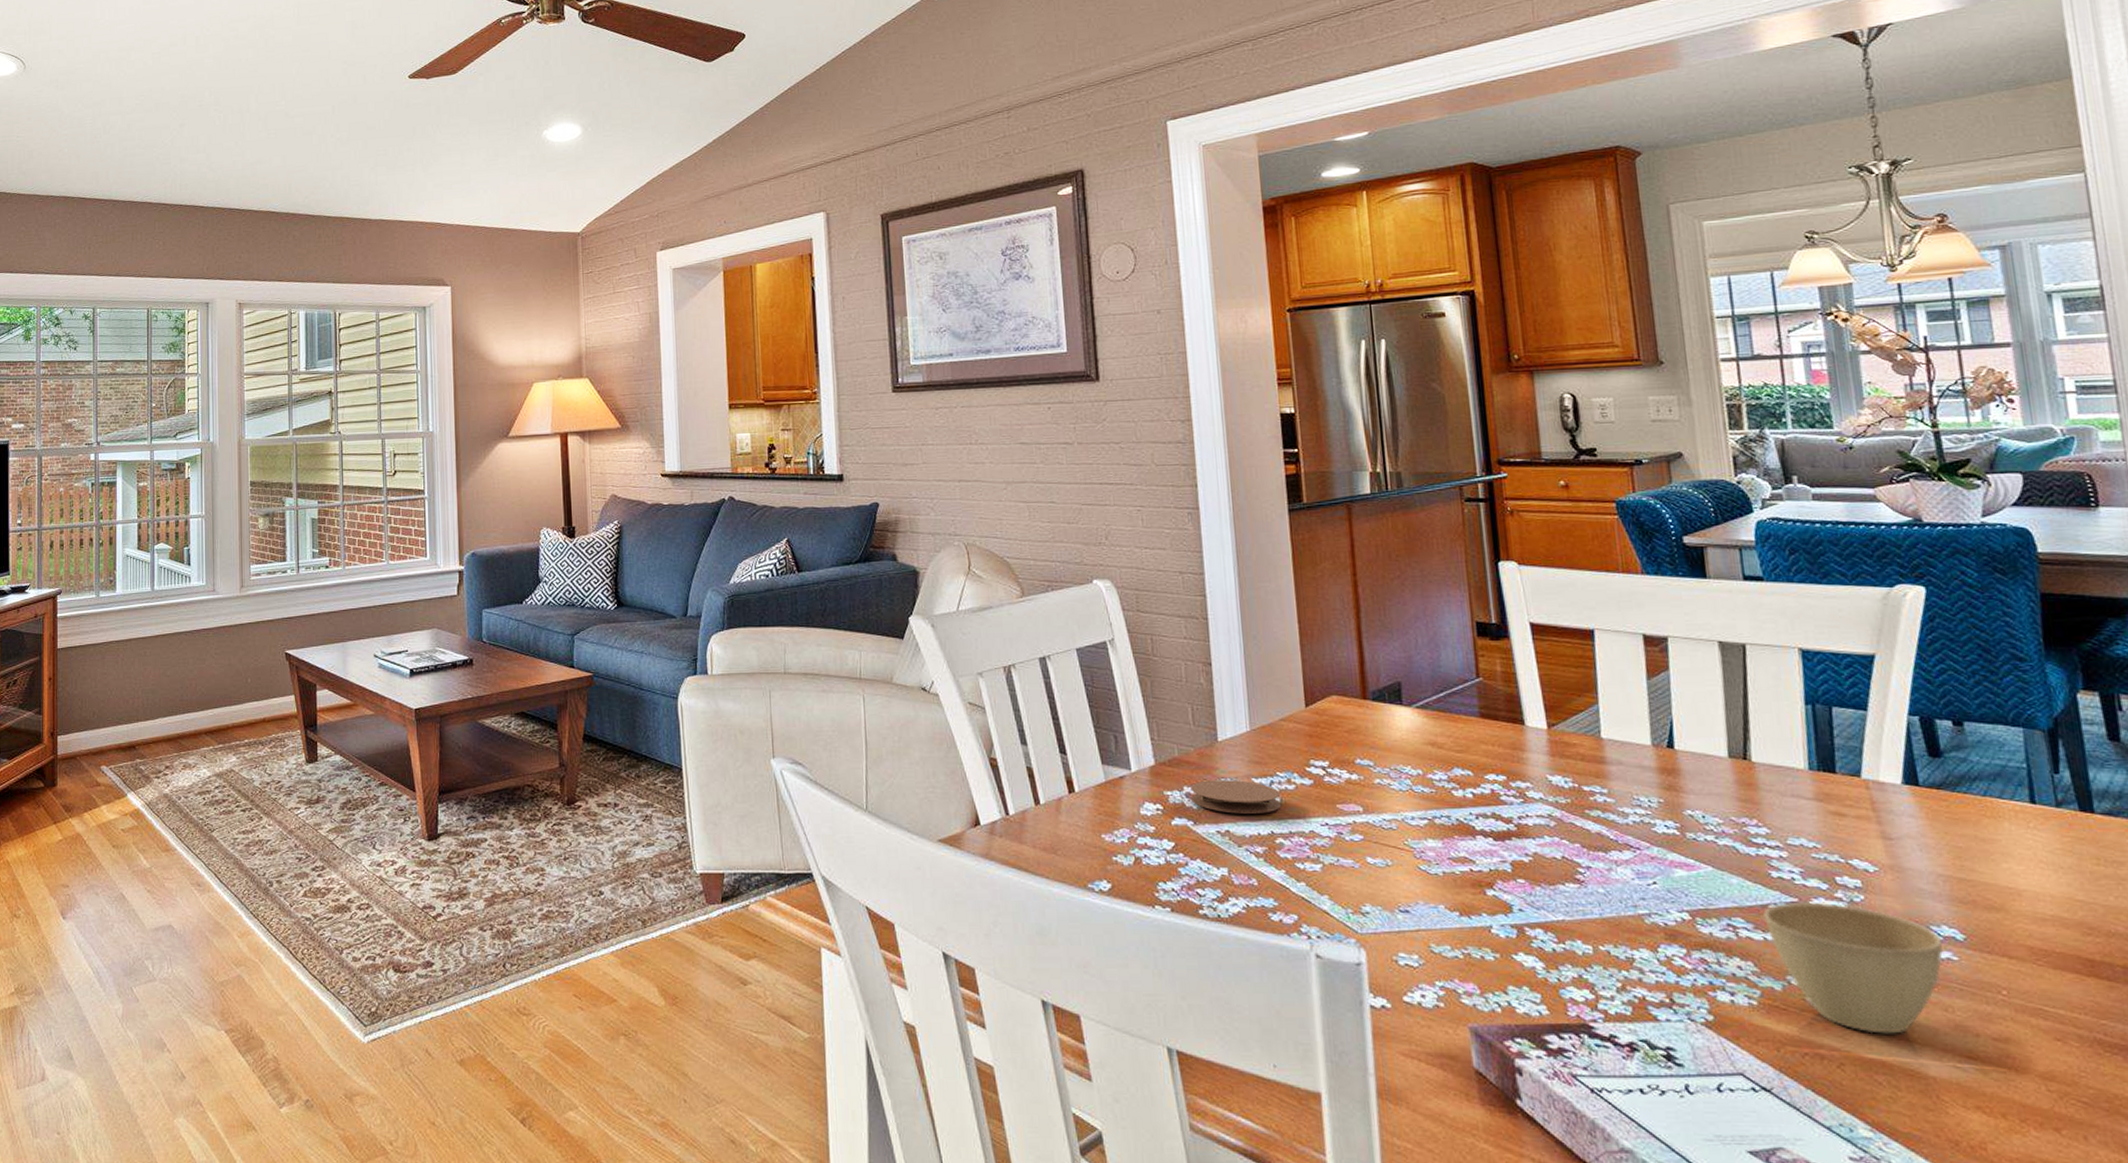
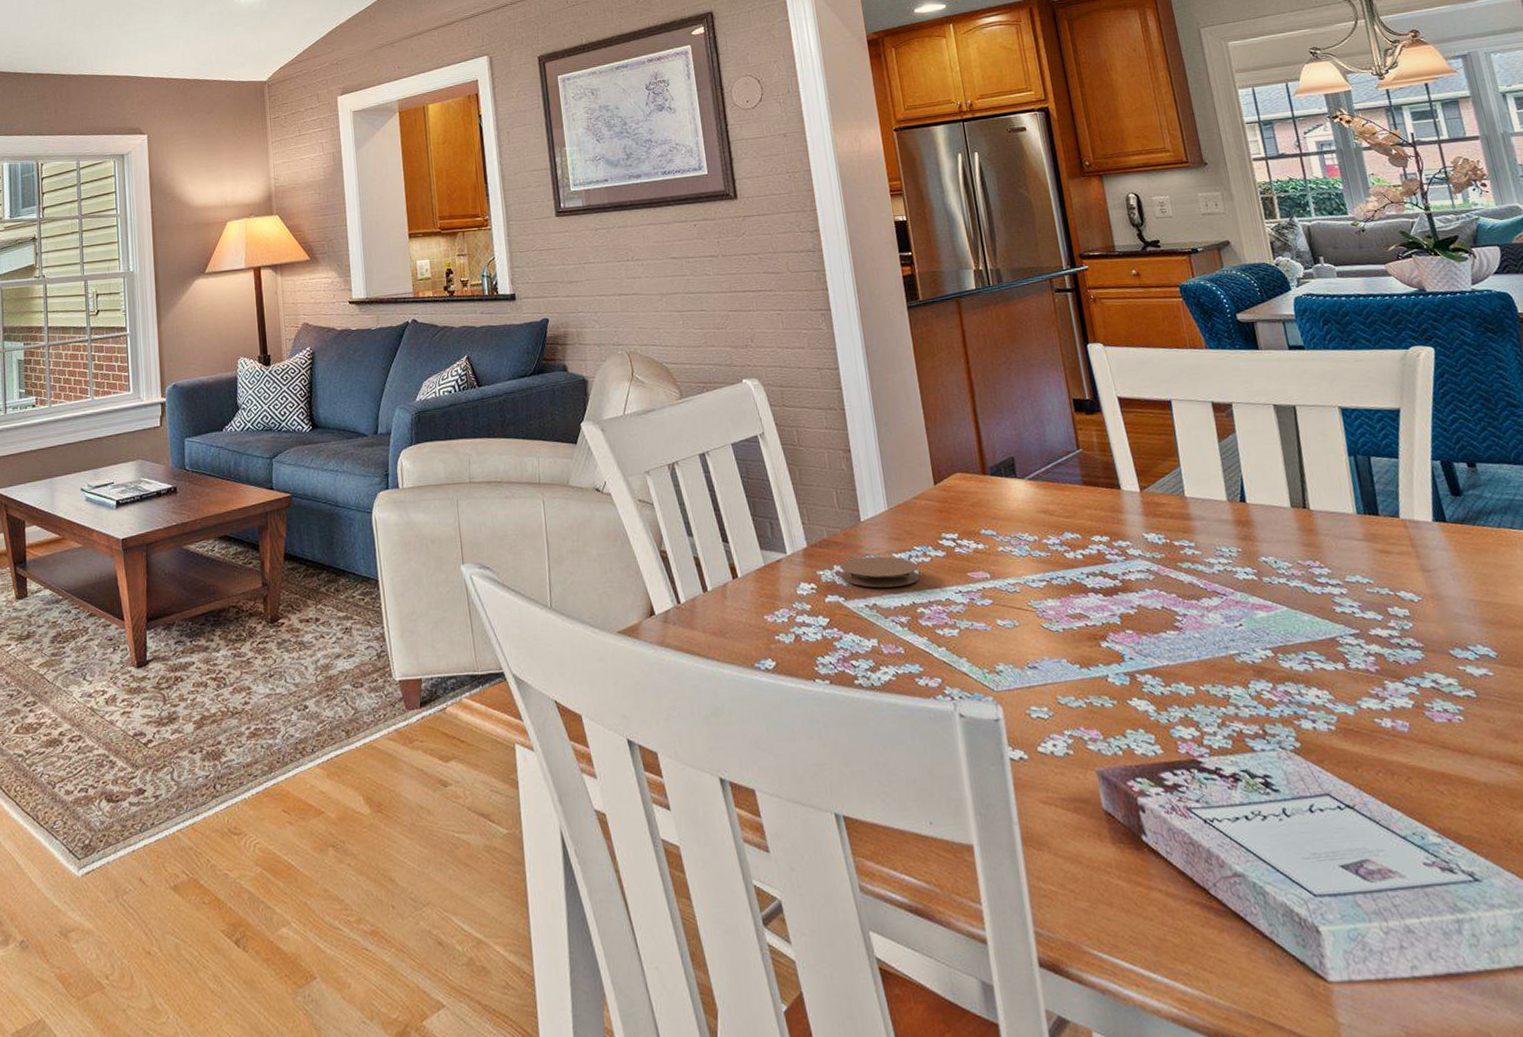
cup: present [1762,902,1943,1034] -> none [1331,631,1481,748]

